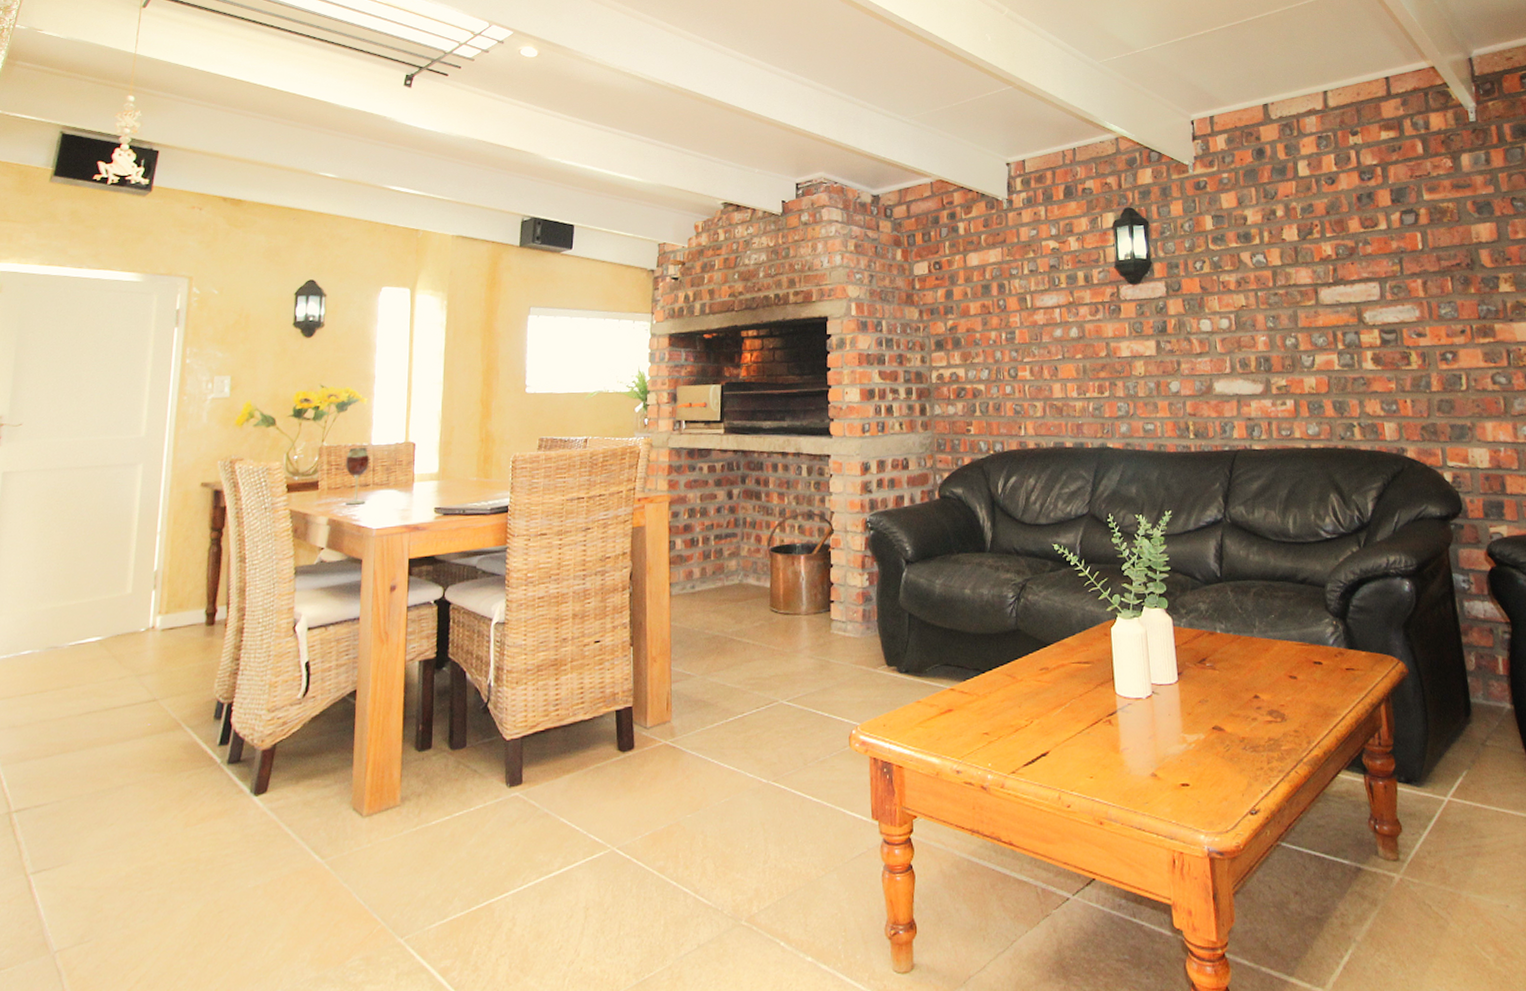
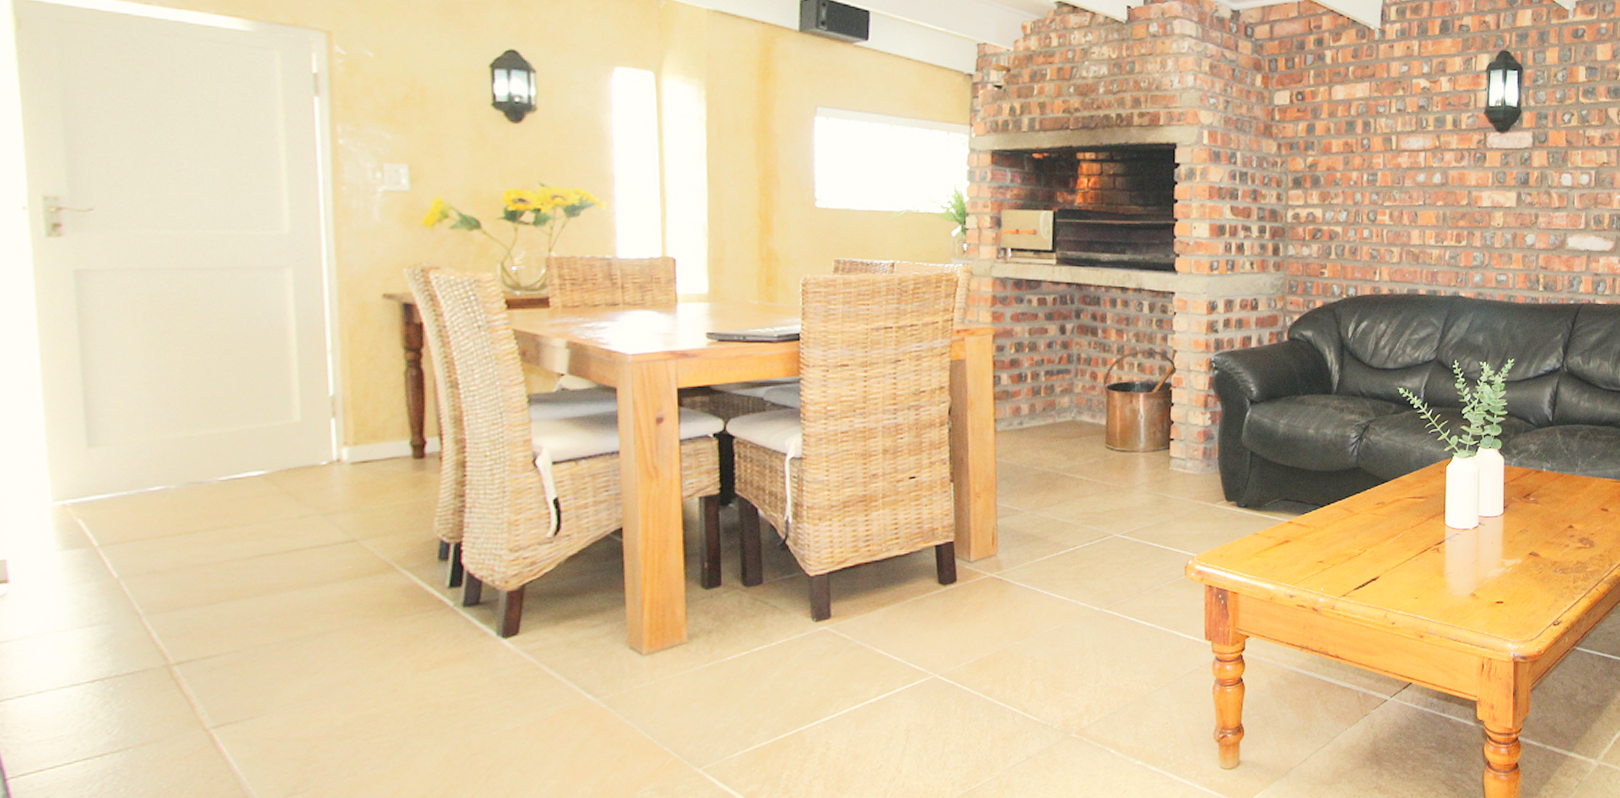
wineglass: present [345,448,370,505] -> none [583,261,617,326]

